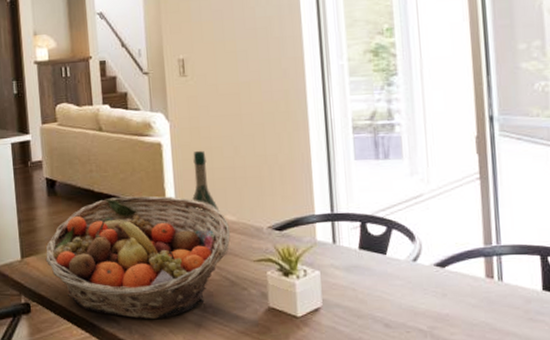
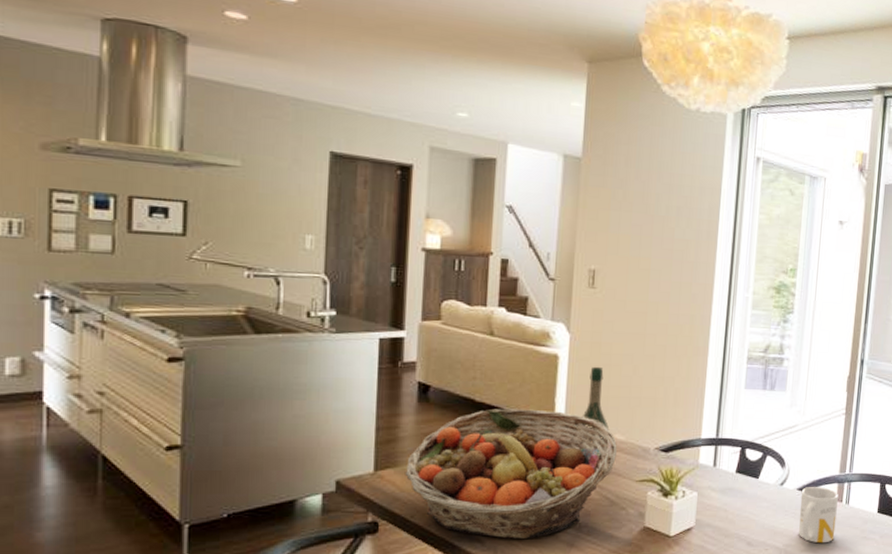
mug: none [439,262,491,326] -> present [799,487,838,544]

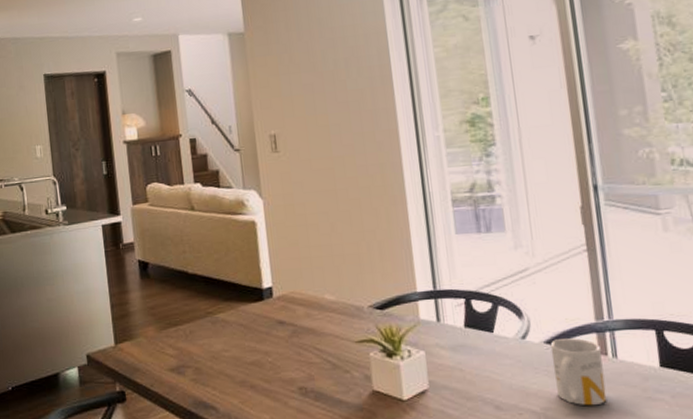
fruit basket: present [404,408,617,539] -> none [139,276,330,406]
wine bottle: present [583,366,610,442] -> none [288,227,318,305]

